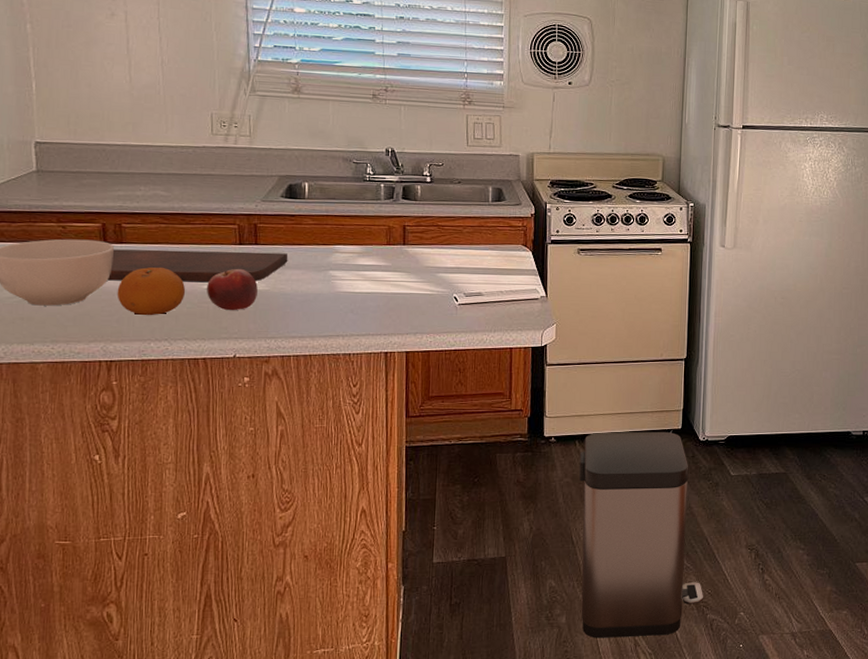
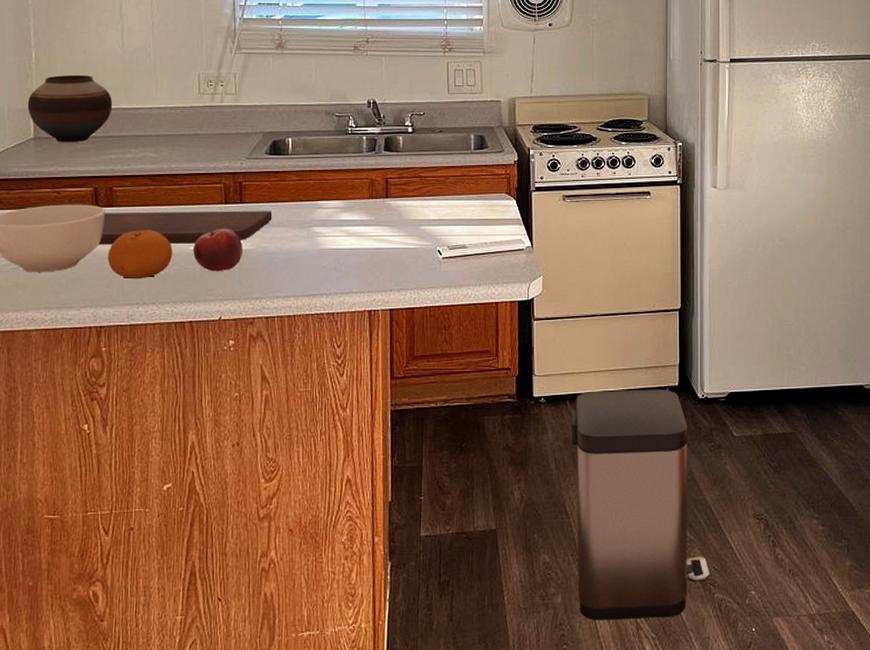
vase: none [28,108,121,178] -> present [27,74,113,143]

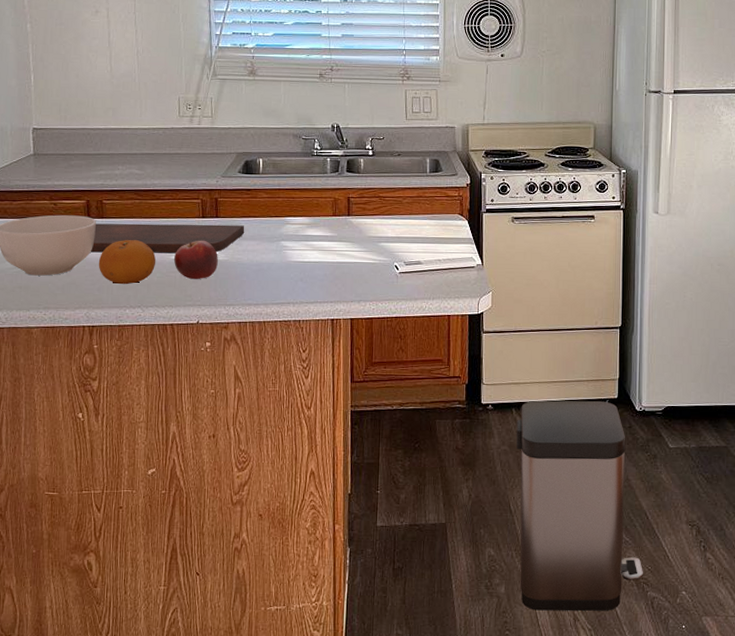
vase: present [27,74,113,143] -> none [27,97,103,159]

